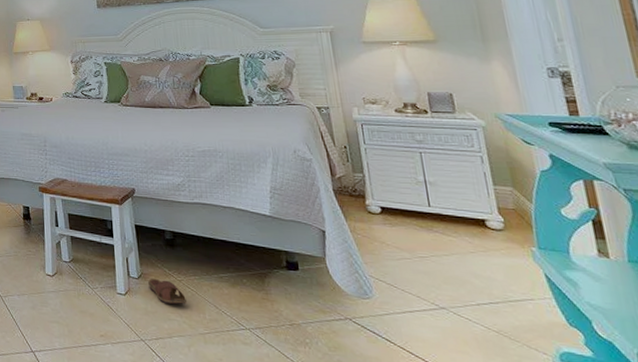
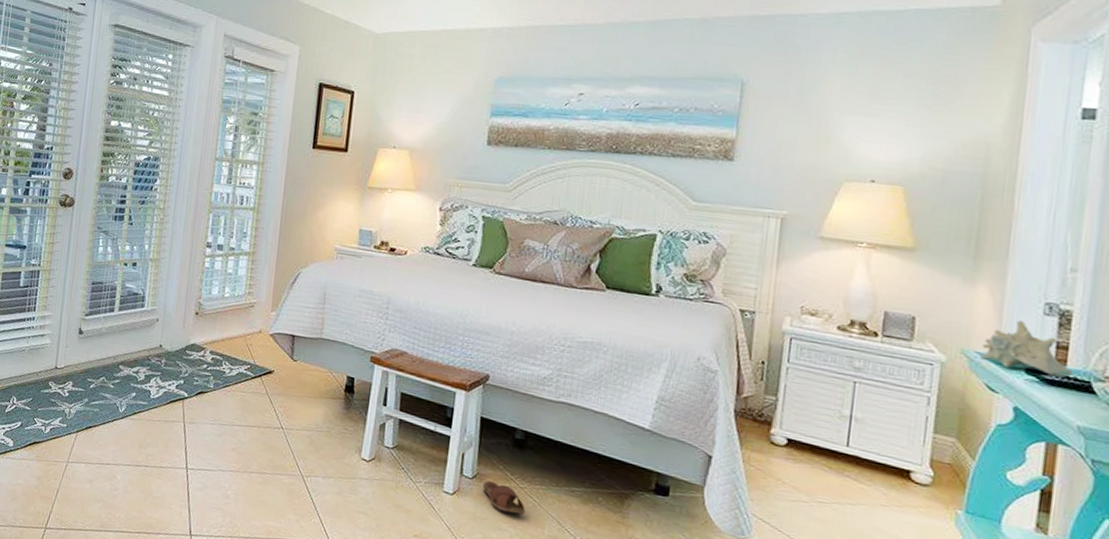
seashell: none [509,85,586,127] -> present [980,320,1073,378]

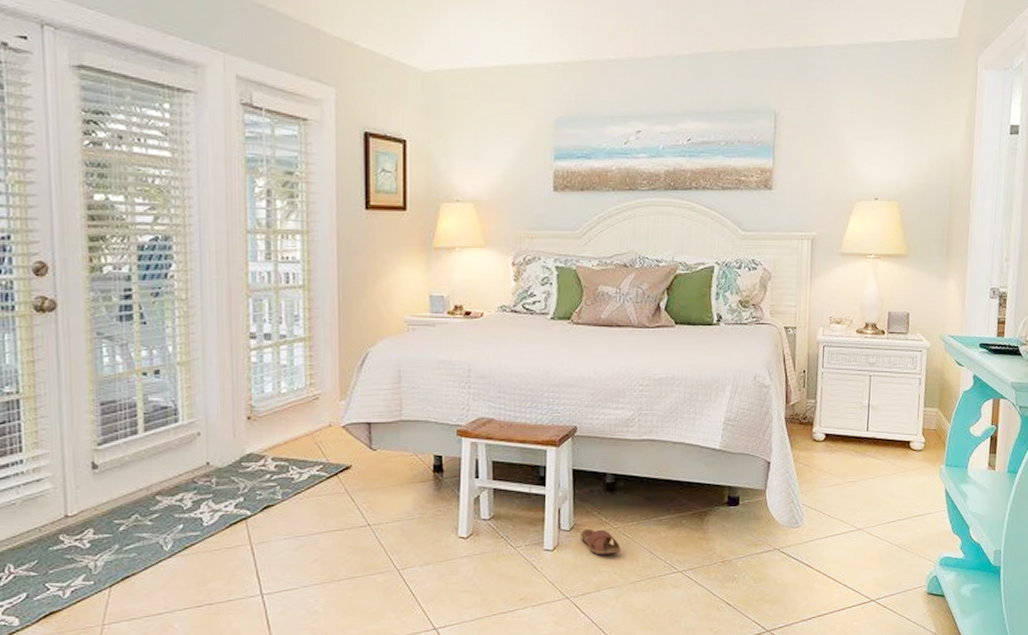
seashell: present [980,320,1073,378] -> none [952,305,1008,348]

